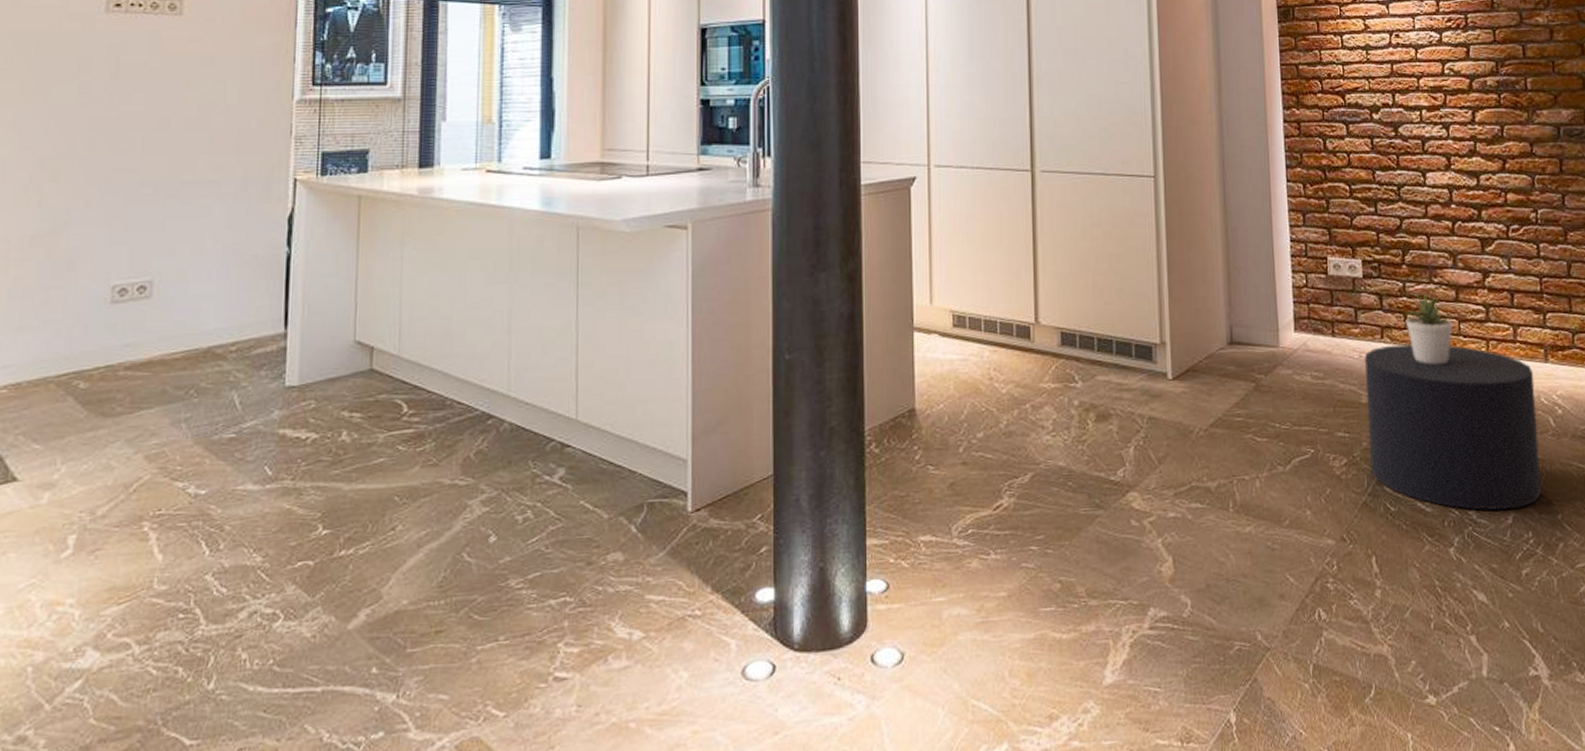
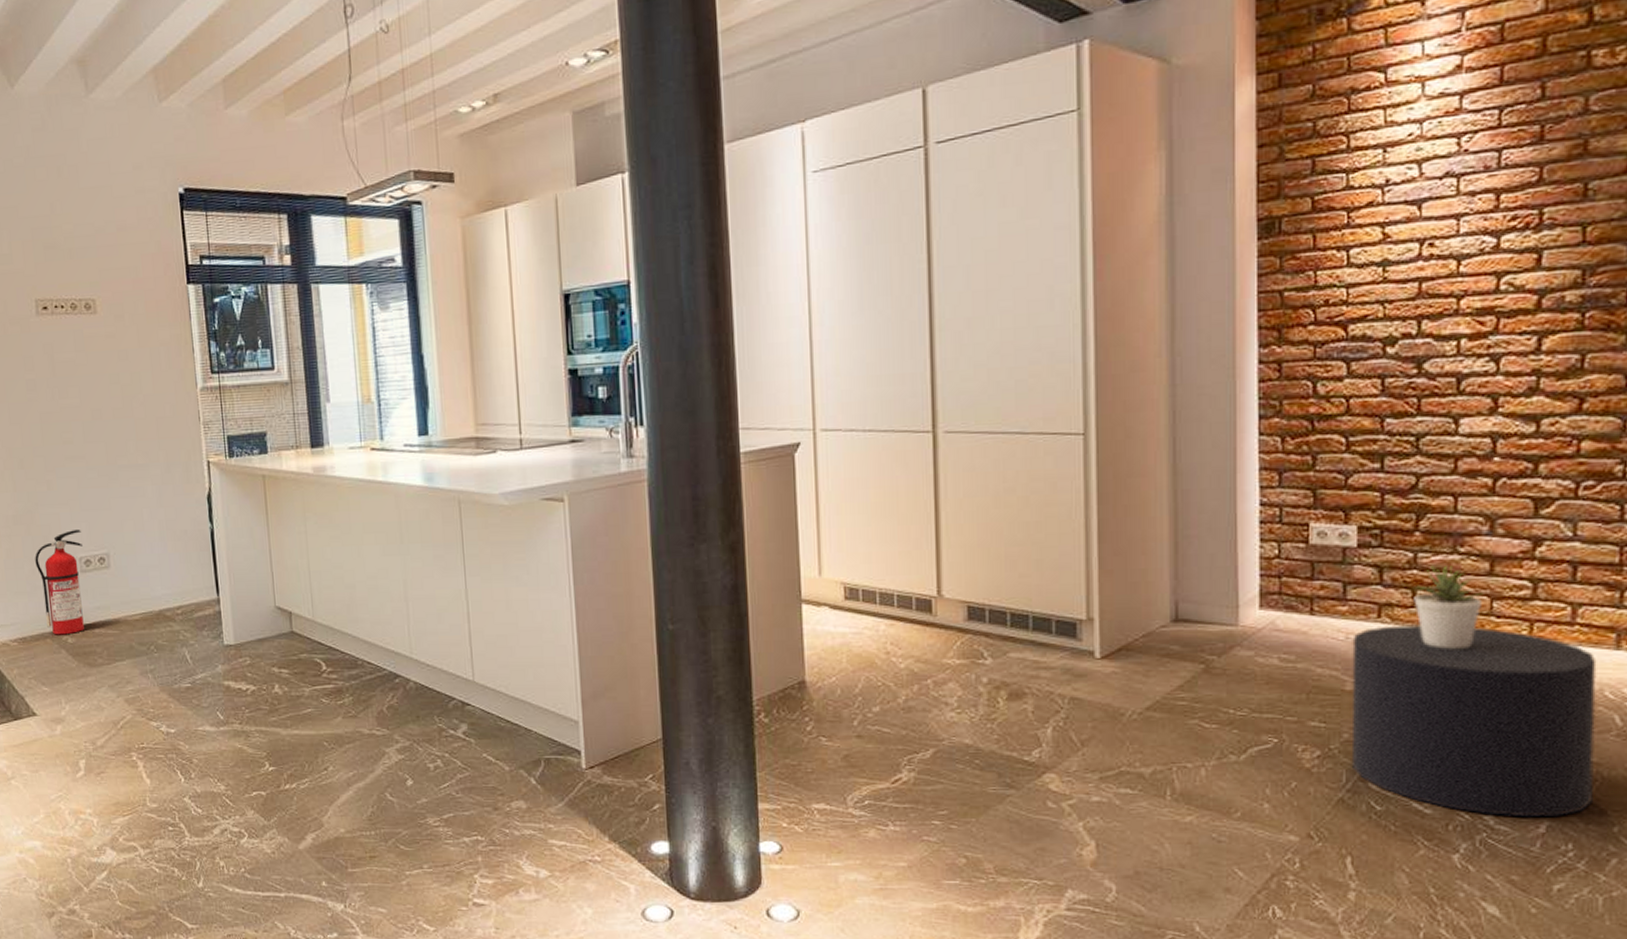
fire extinguisher: none [51,253,120,379] -> present [35,530,84,635]

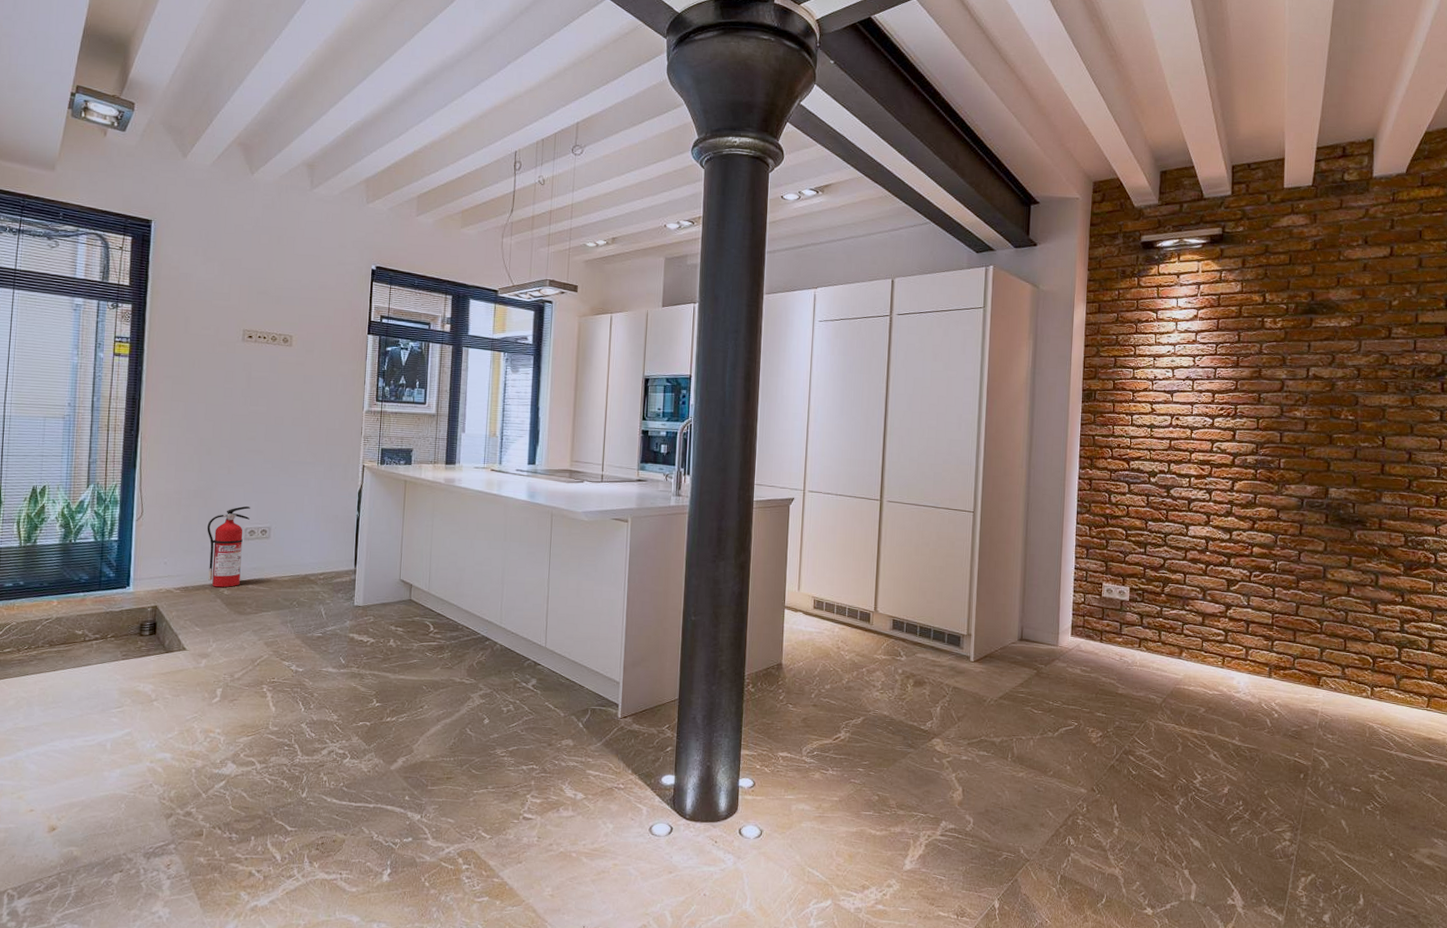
stool: present [1351,625,1597,818] -> none [1120,653,1258,783]
potted plant: present [1414,566,1484,650] -> none [1159,617,1198,672]

